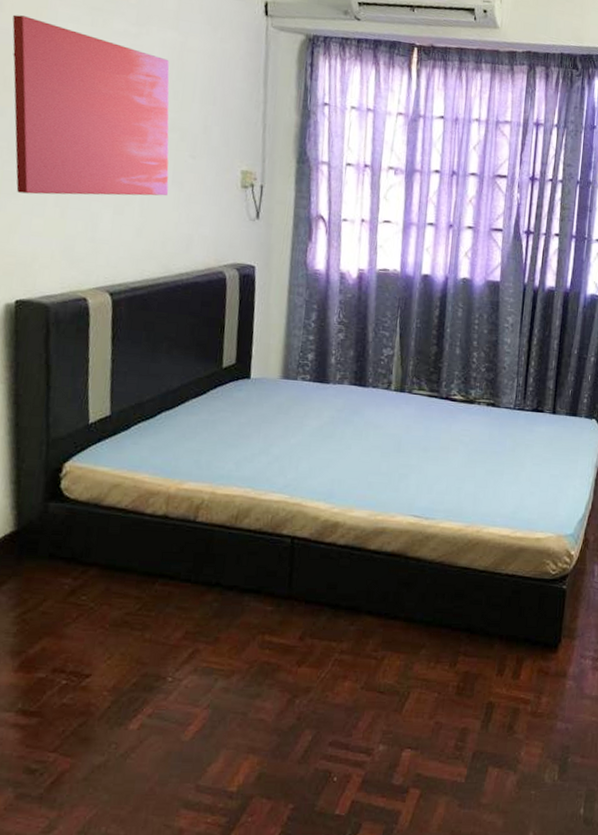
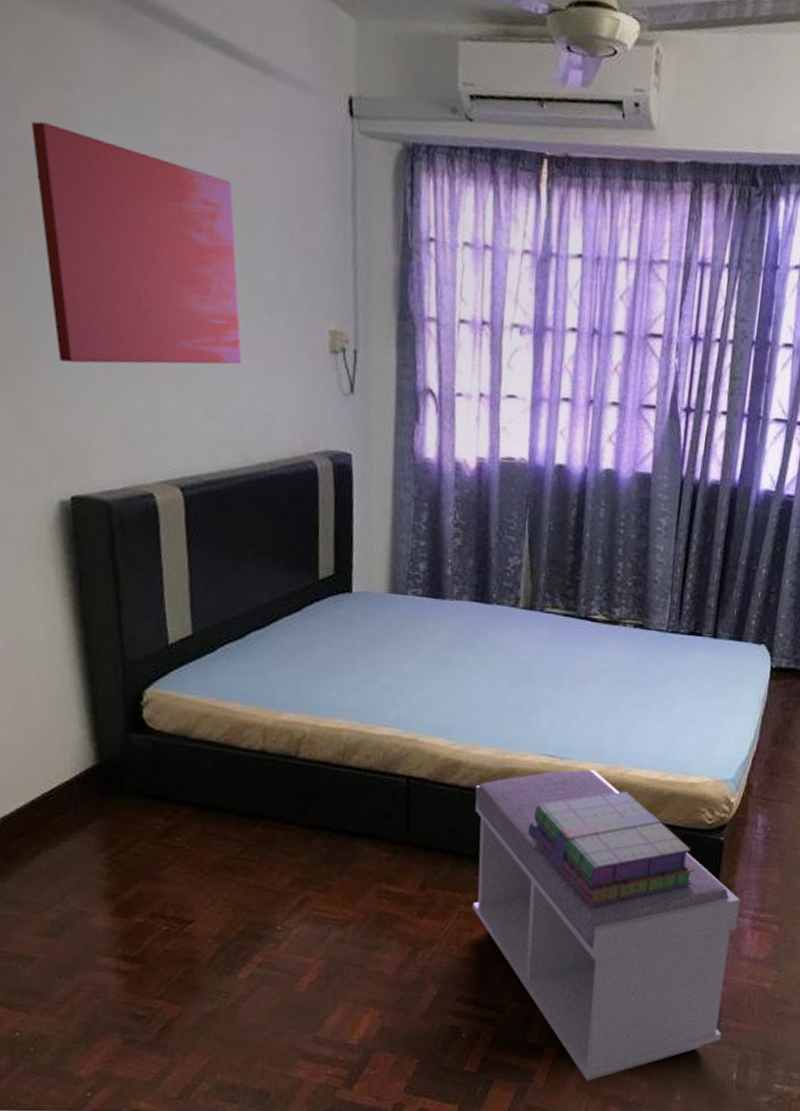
bench: none [346,528,582,821] -> present [473,769,740,1081]
stack of books: none [396,546,542,652] -> present [528,791,695,907]

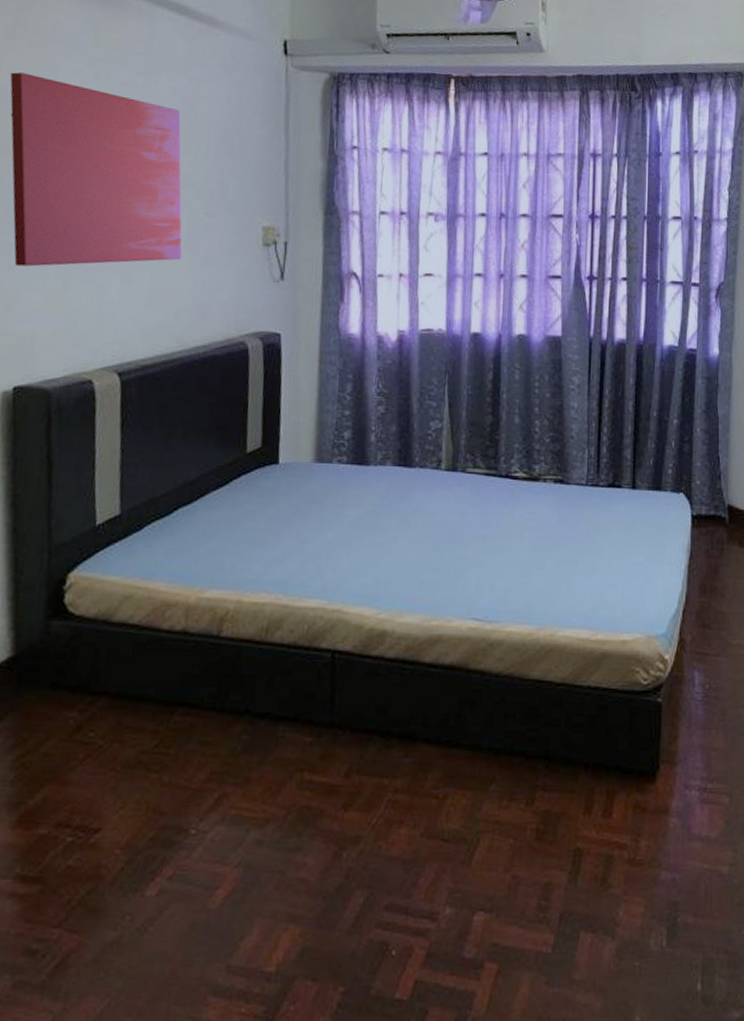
bench: present [473,769,740,1081] -> none [401,632,685,1004]
stack of books: present [528,791,695,907] -> none [457,653,634,786]

